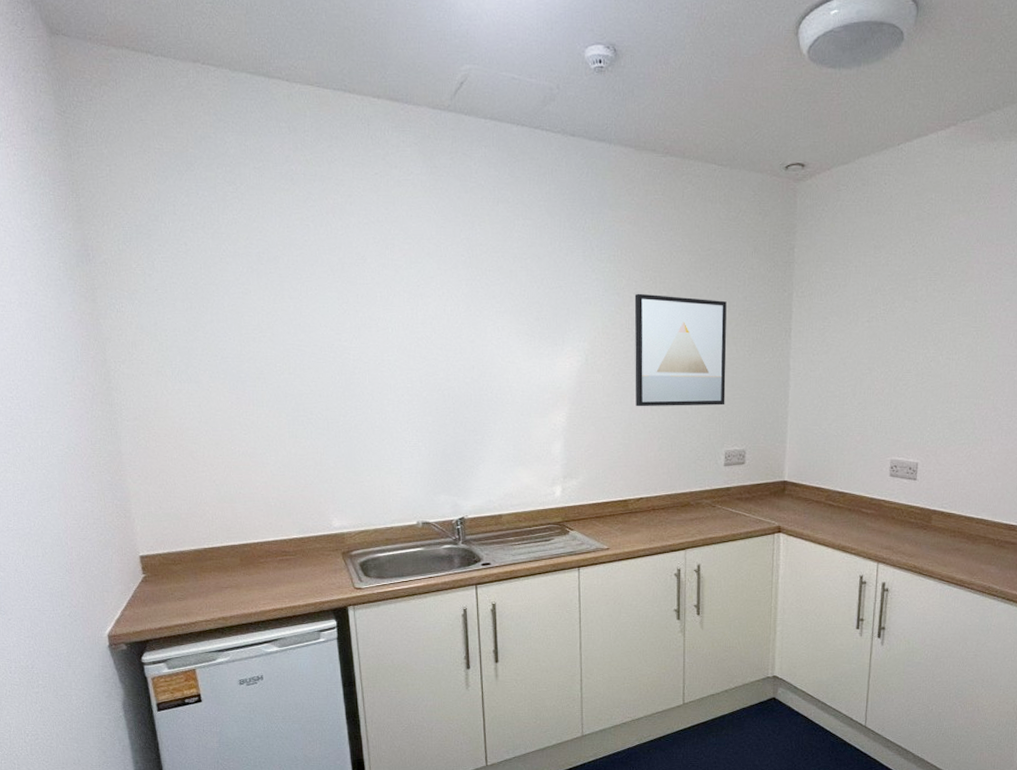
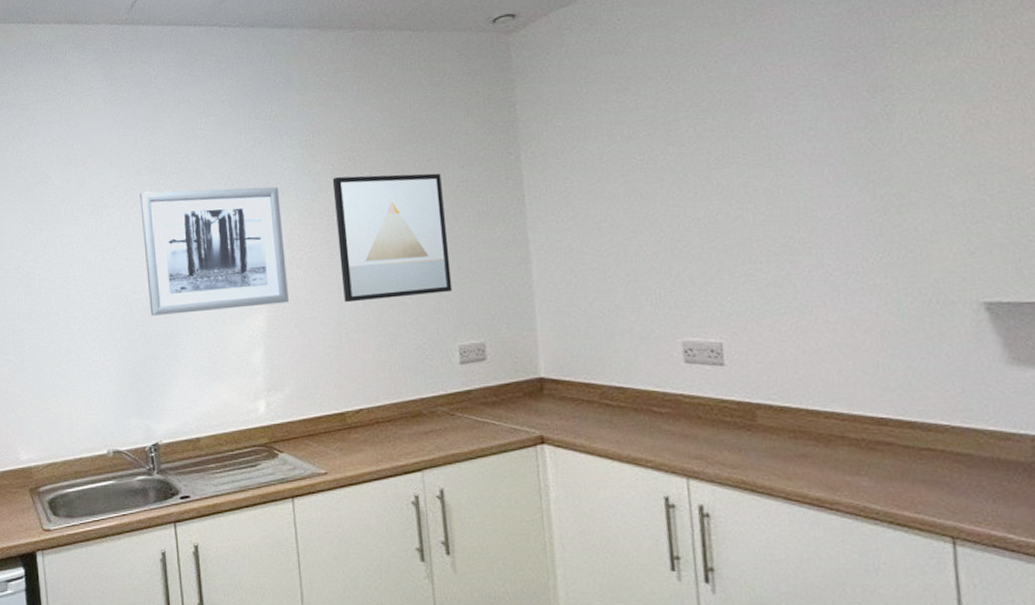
wall art: none [456,286,588,404] -> present [139,187,289,316]

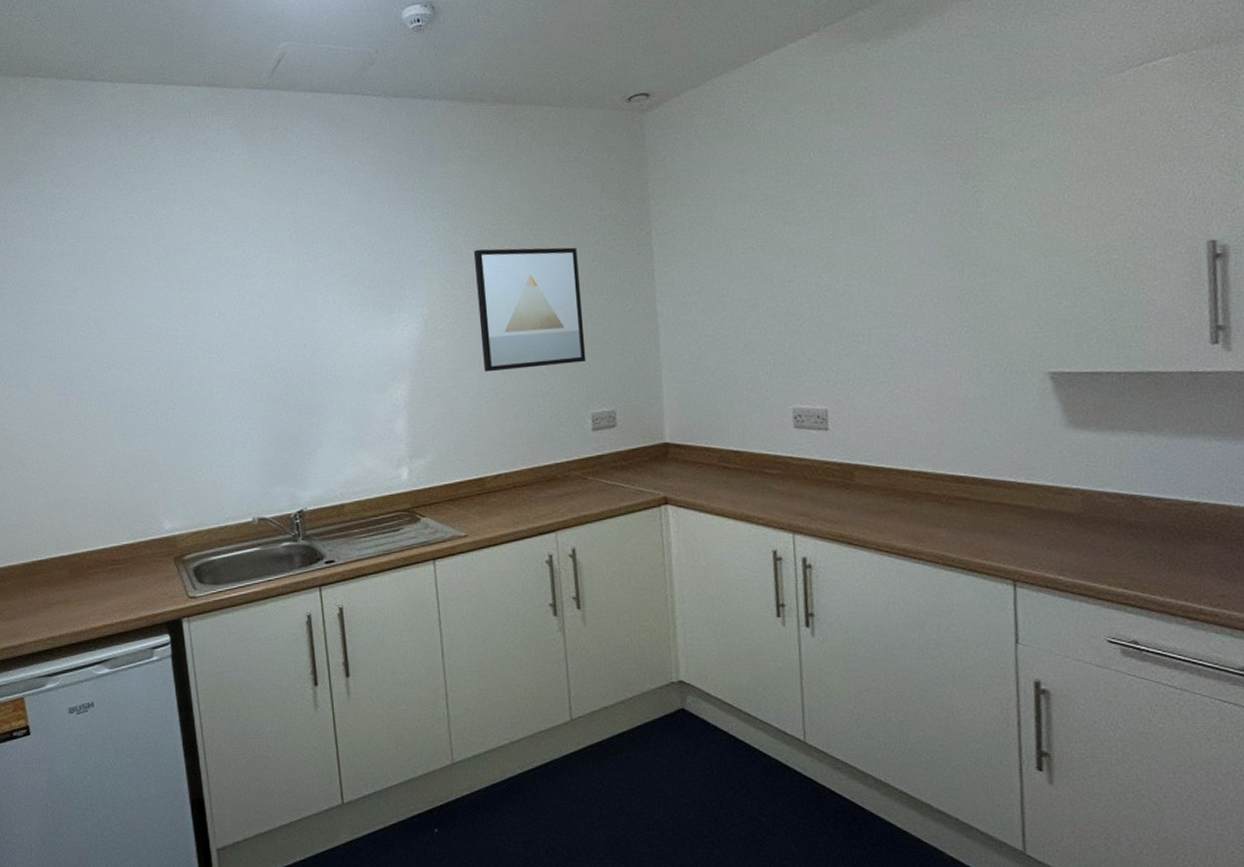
wall art: present [139,187,289,316] -> none [283,258,431,385]

